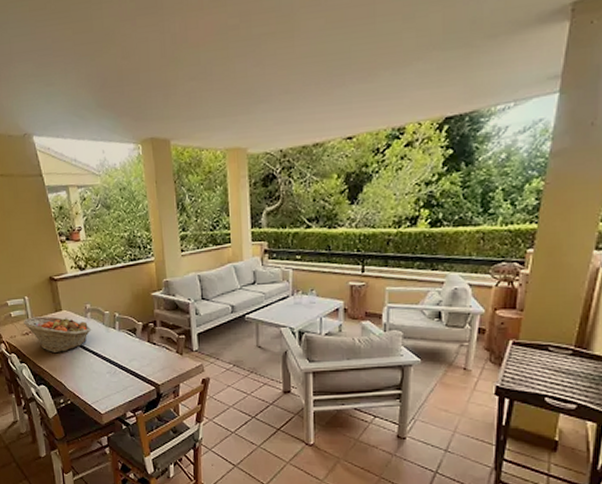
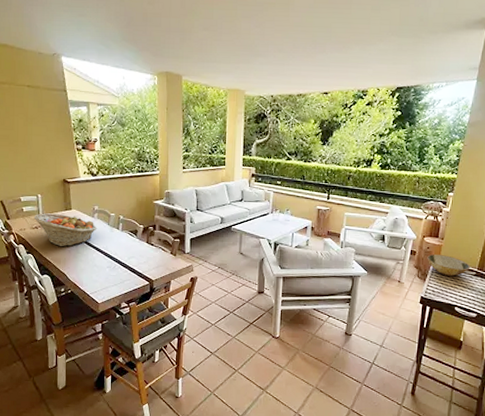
bowl: none [501,330,564,358] -> present [427,254,470,277]

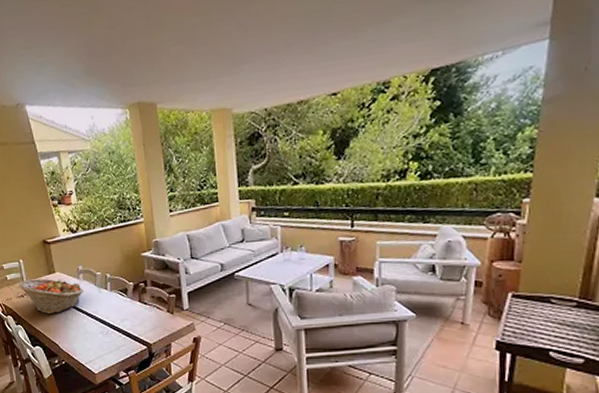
bowl: present [427,254,470,277] -> none [499,282,567,311]

